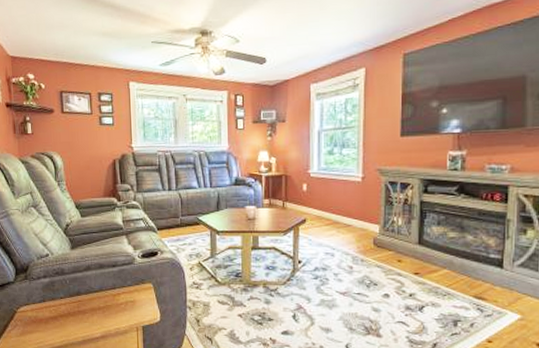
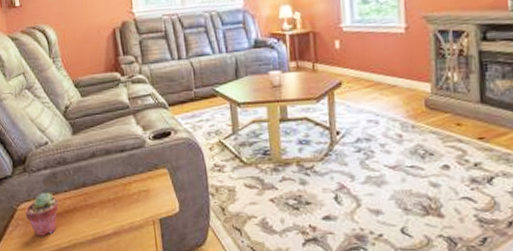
potted succulent: none [23,298,55,336] -> present [25,193,59,236]

